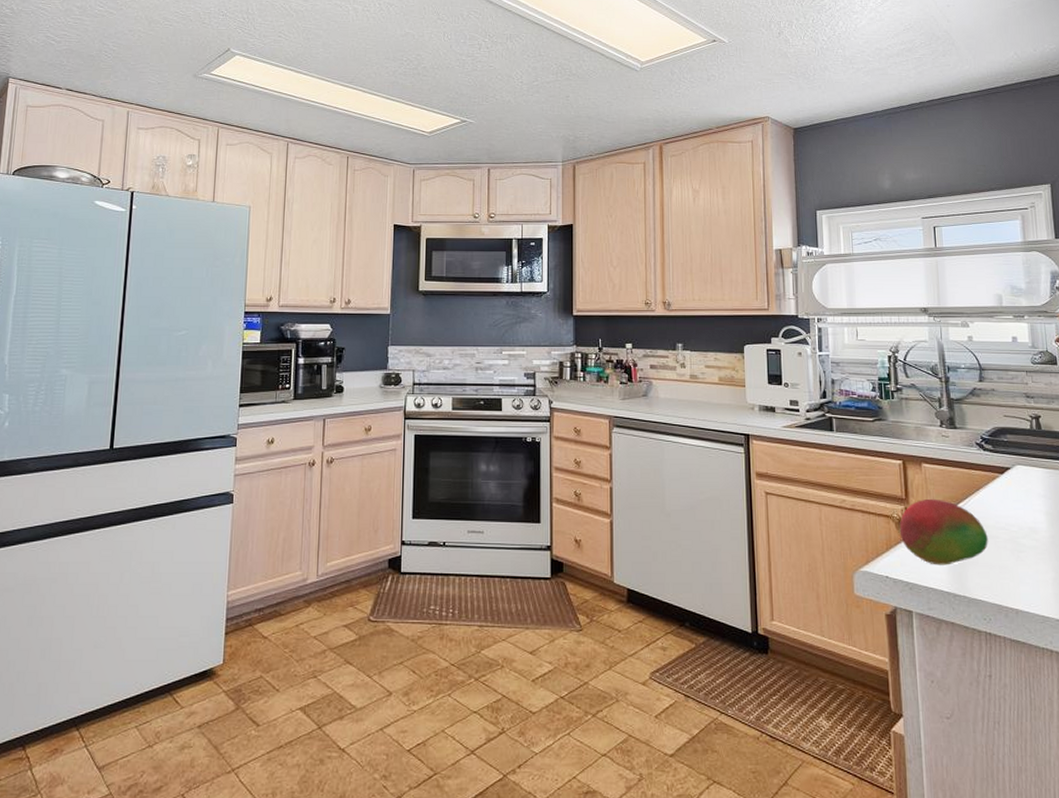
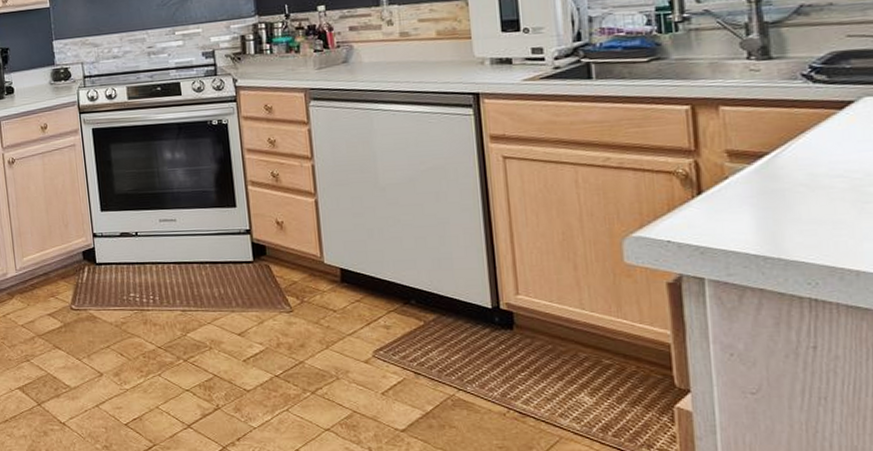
fruit: present [899,498,988,565] -> none [685,147,817,225]

